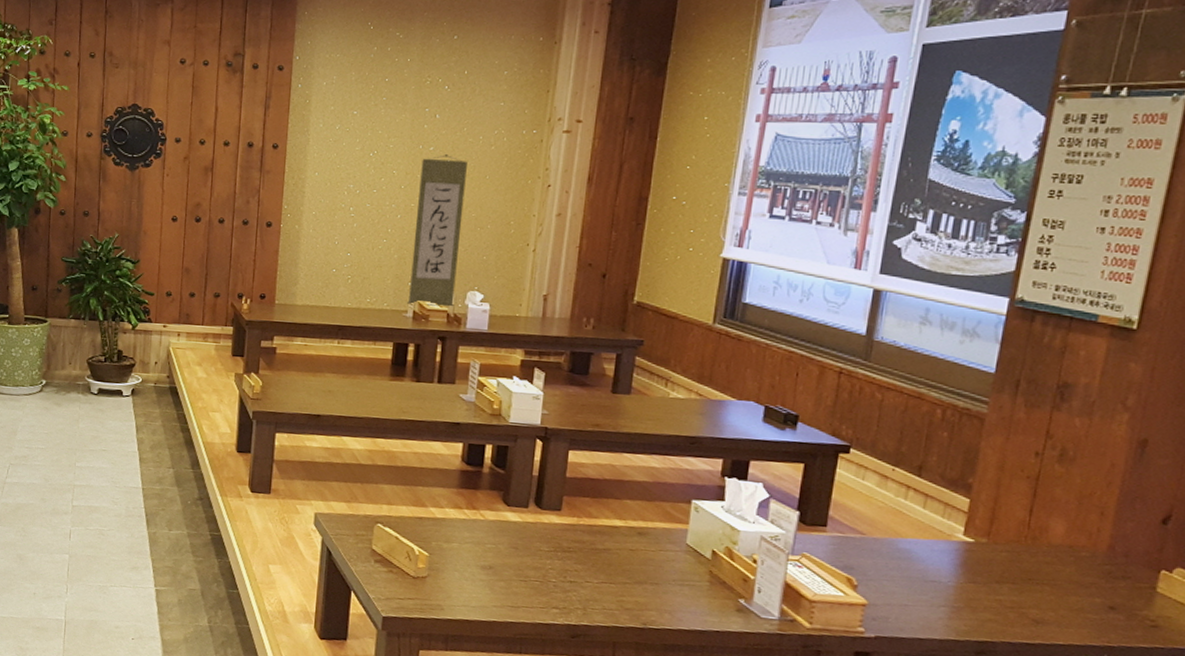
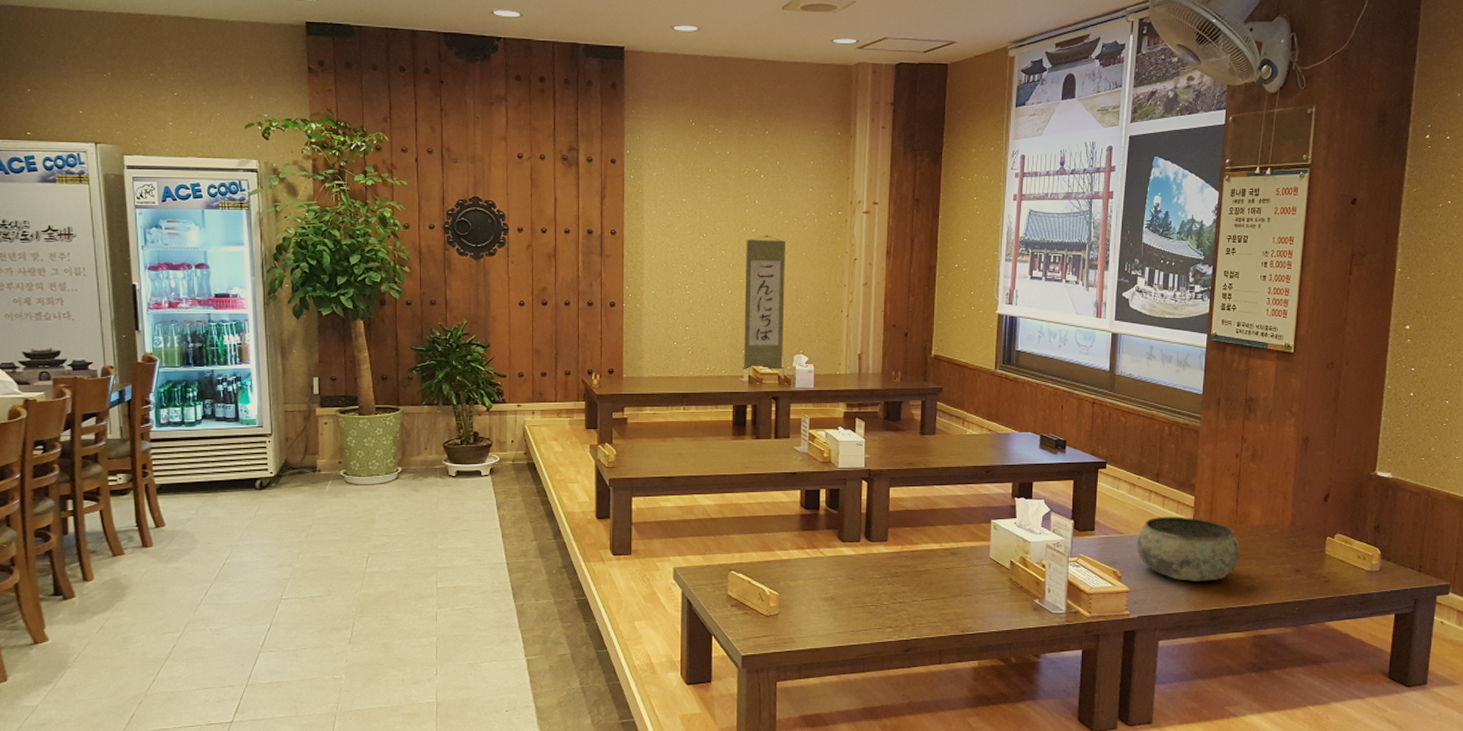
bowl: none [882,519,1029,606] -> present [1136,516,1240,581]

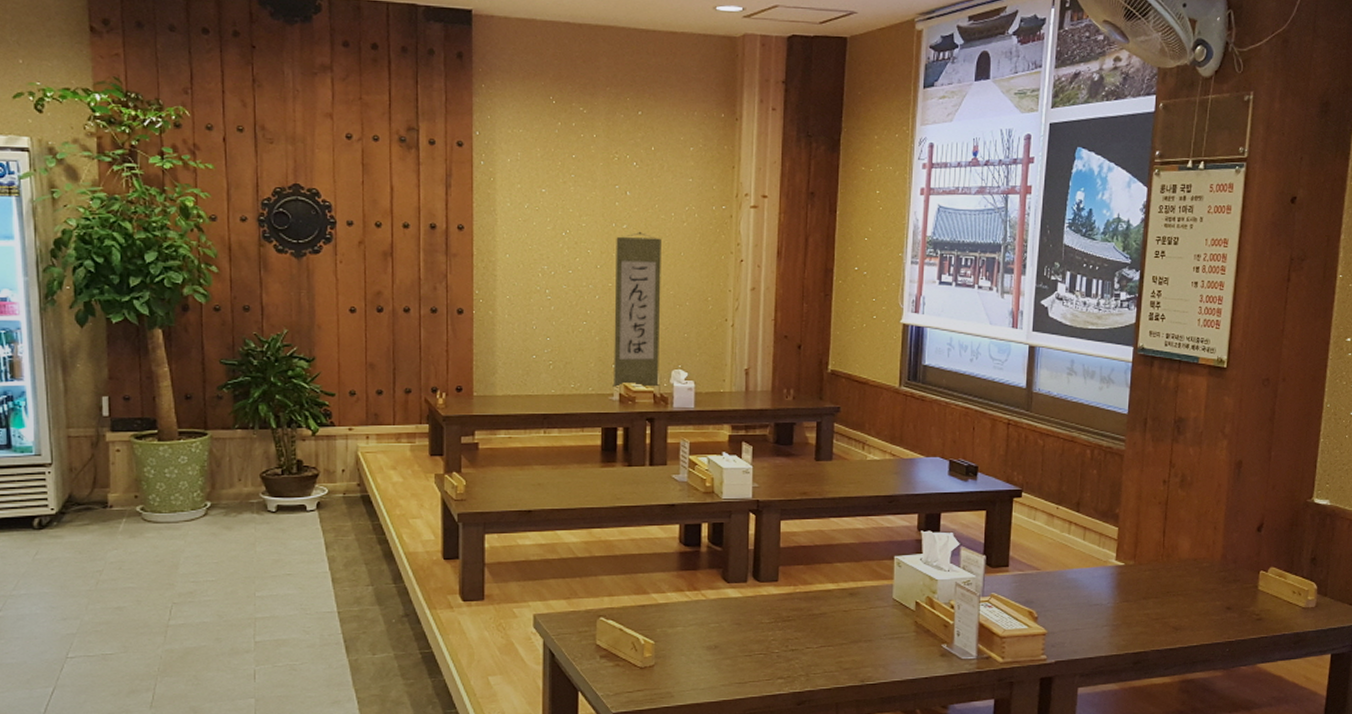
bowl: present [1136,516,1240,581] -> none [1054,549,1167,622]

